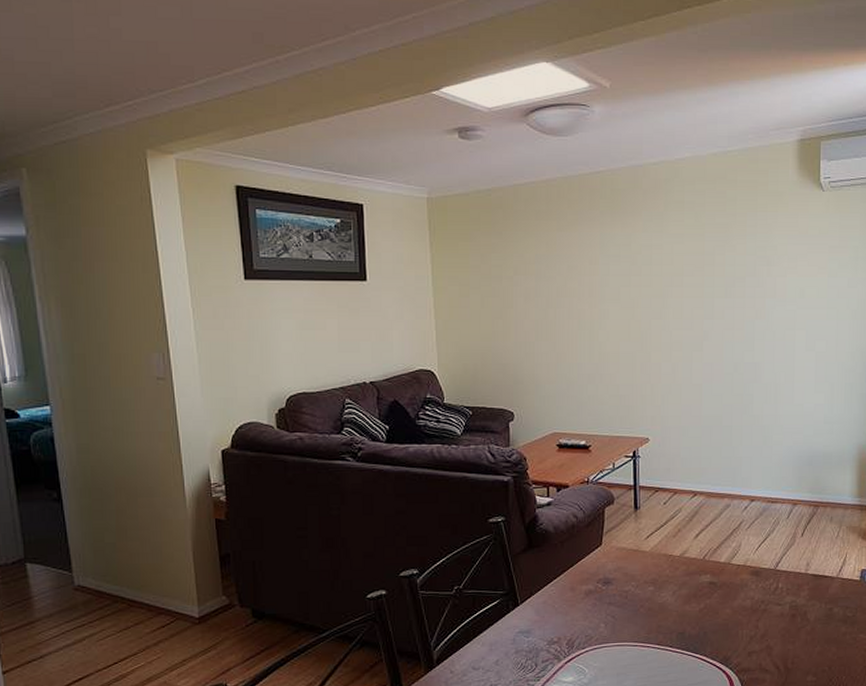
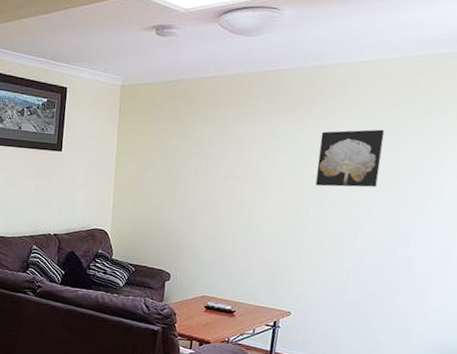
wall art: none [651,229,714,295] -> present [315,129,385,188]

